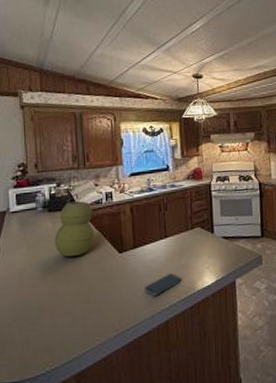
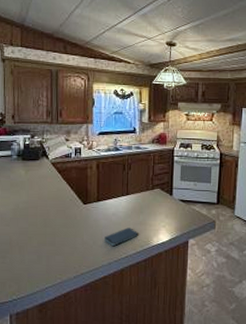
vase: present [55,201,95,257] -> none [26,153,63,202]

